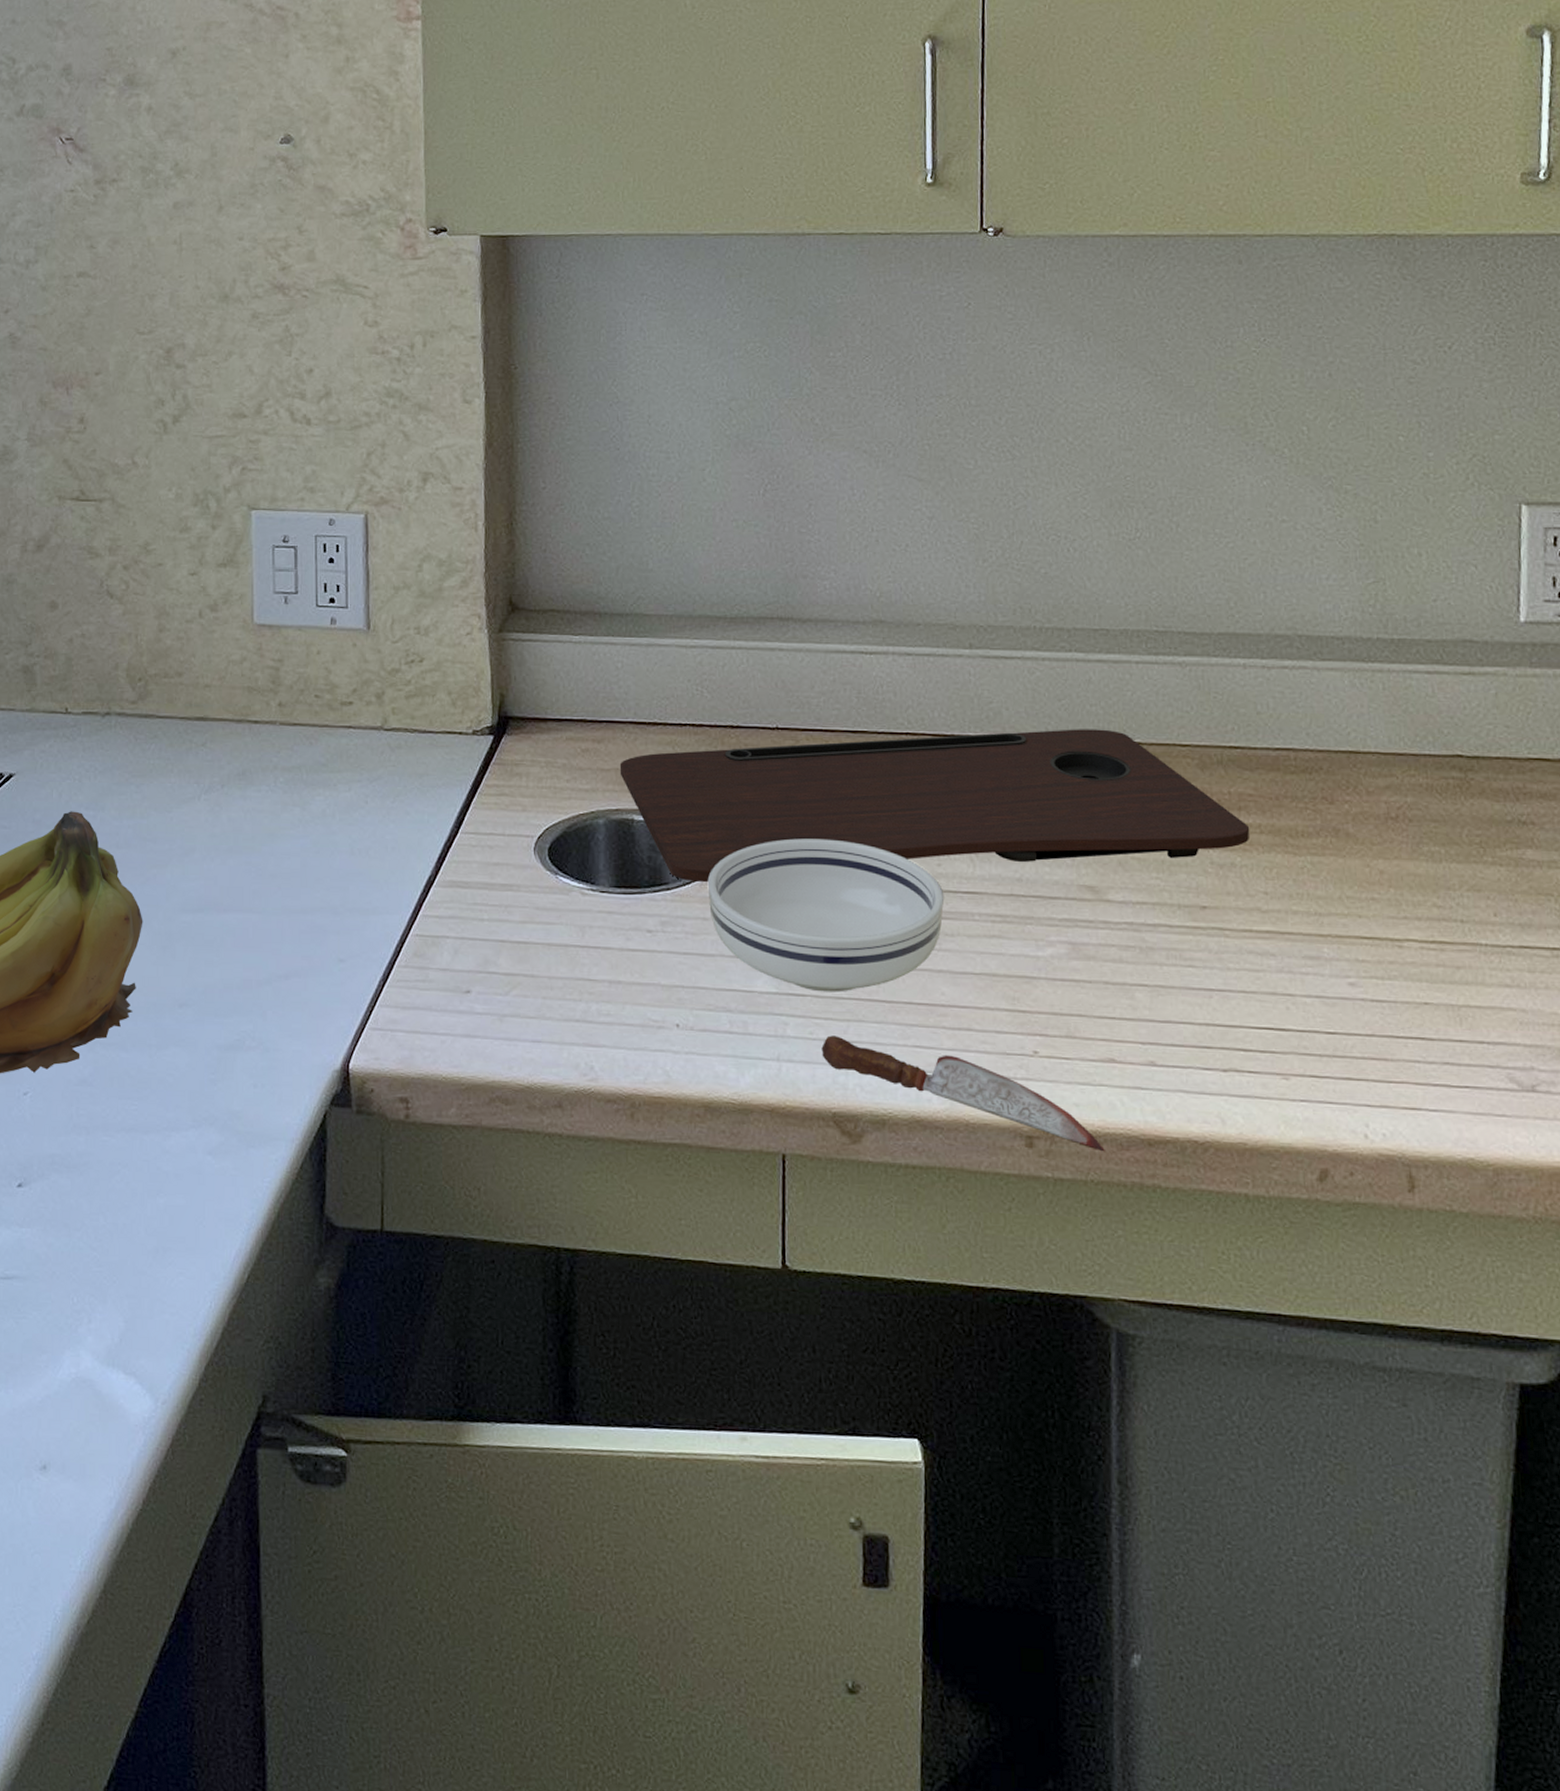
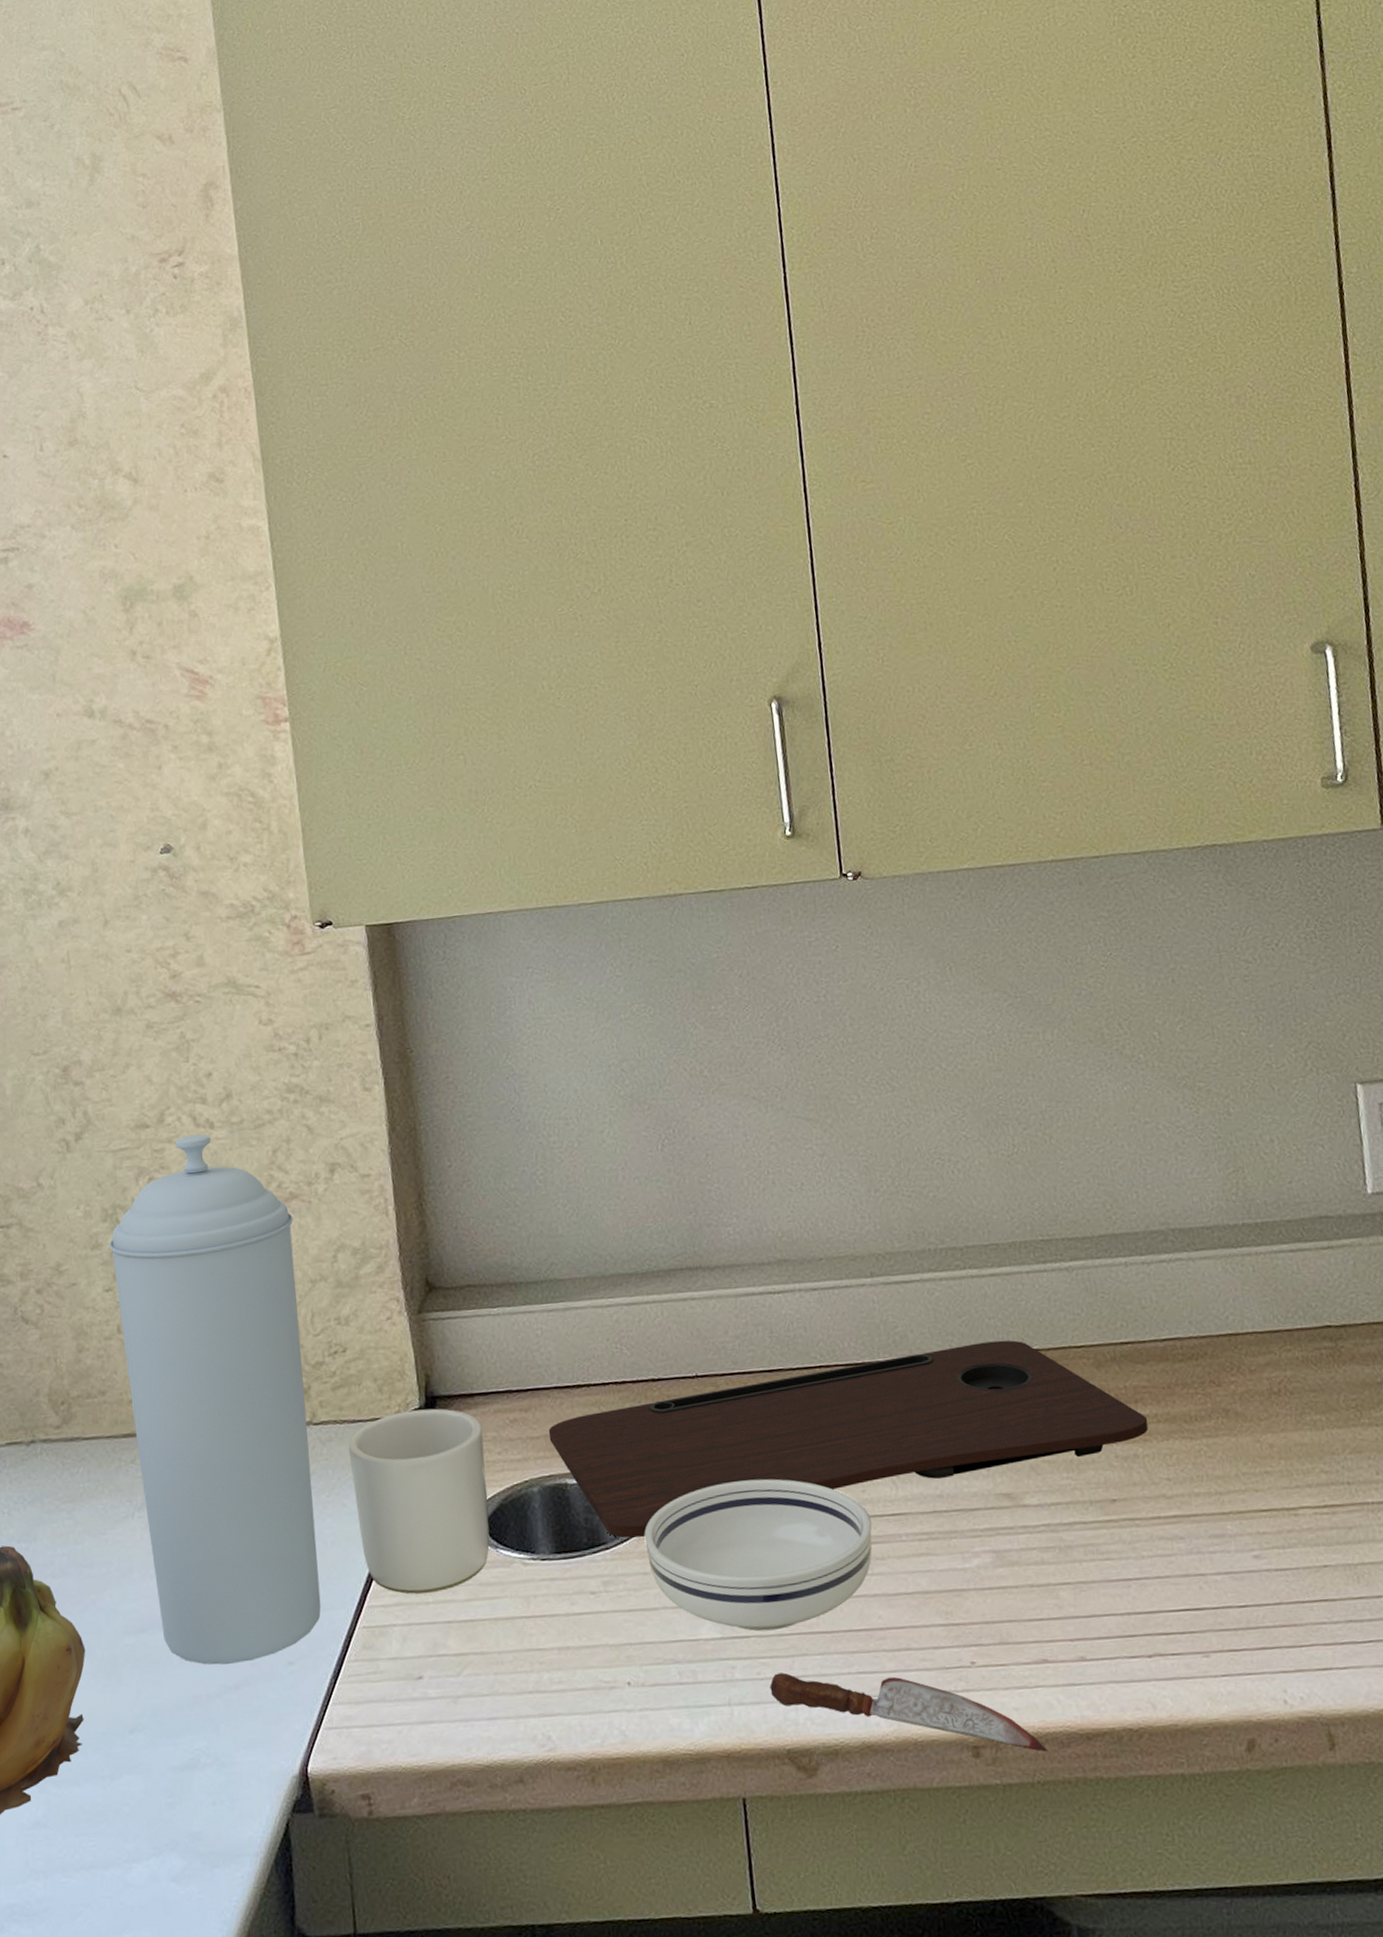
canister: none [198,430,382,954] -> present [109,1134,321,1665]
mug: none [416,728,554,910] -> present [348,1408,490,1594]

